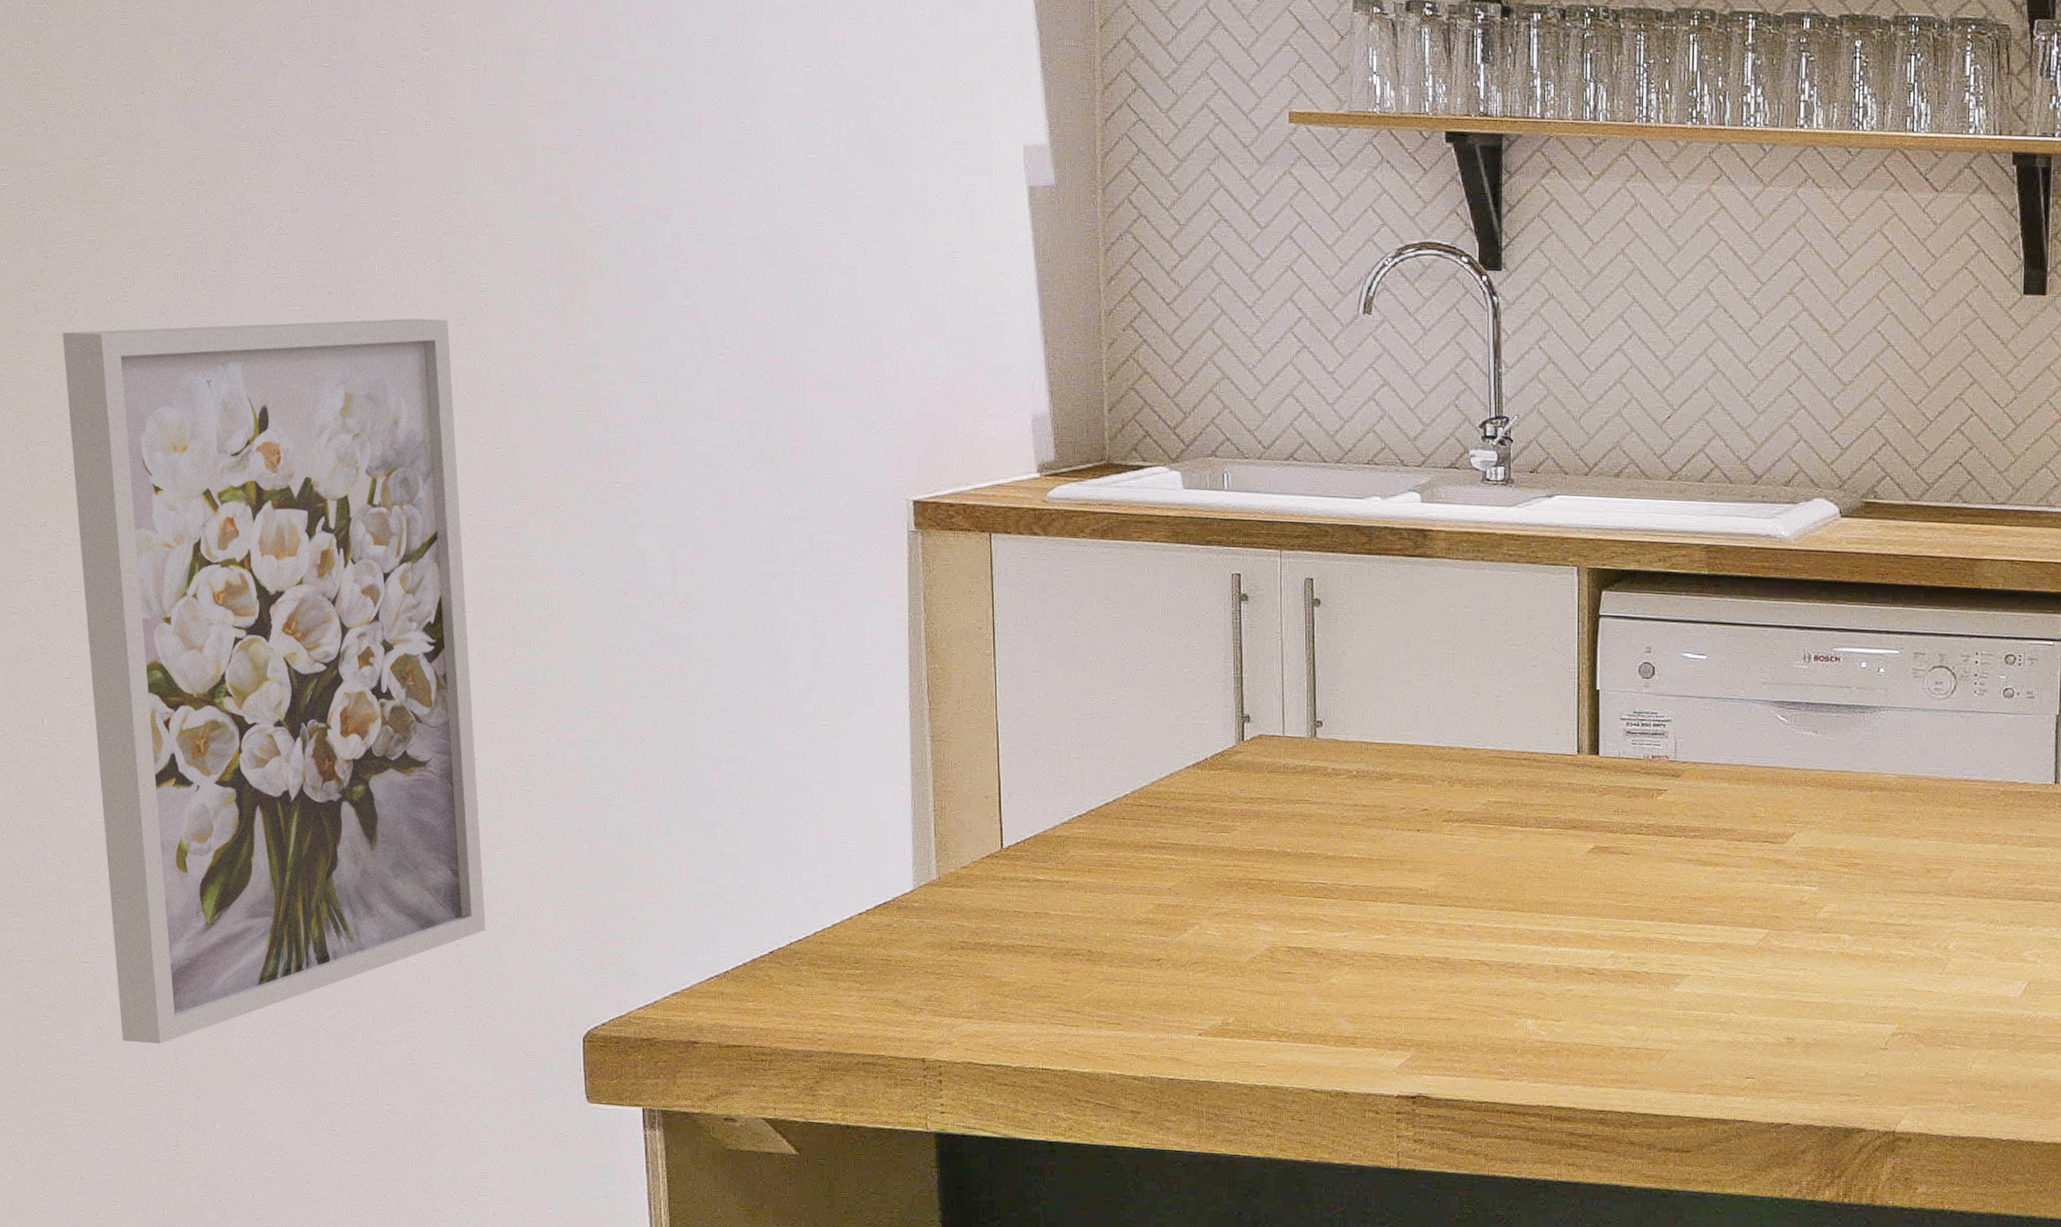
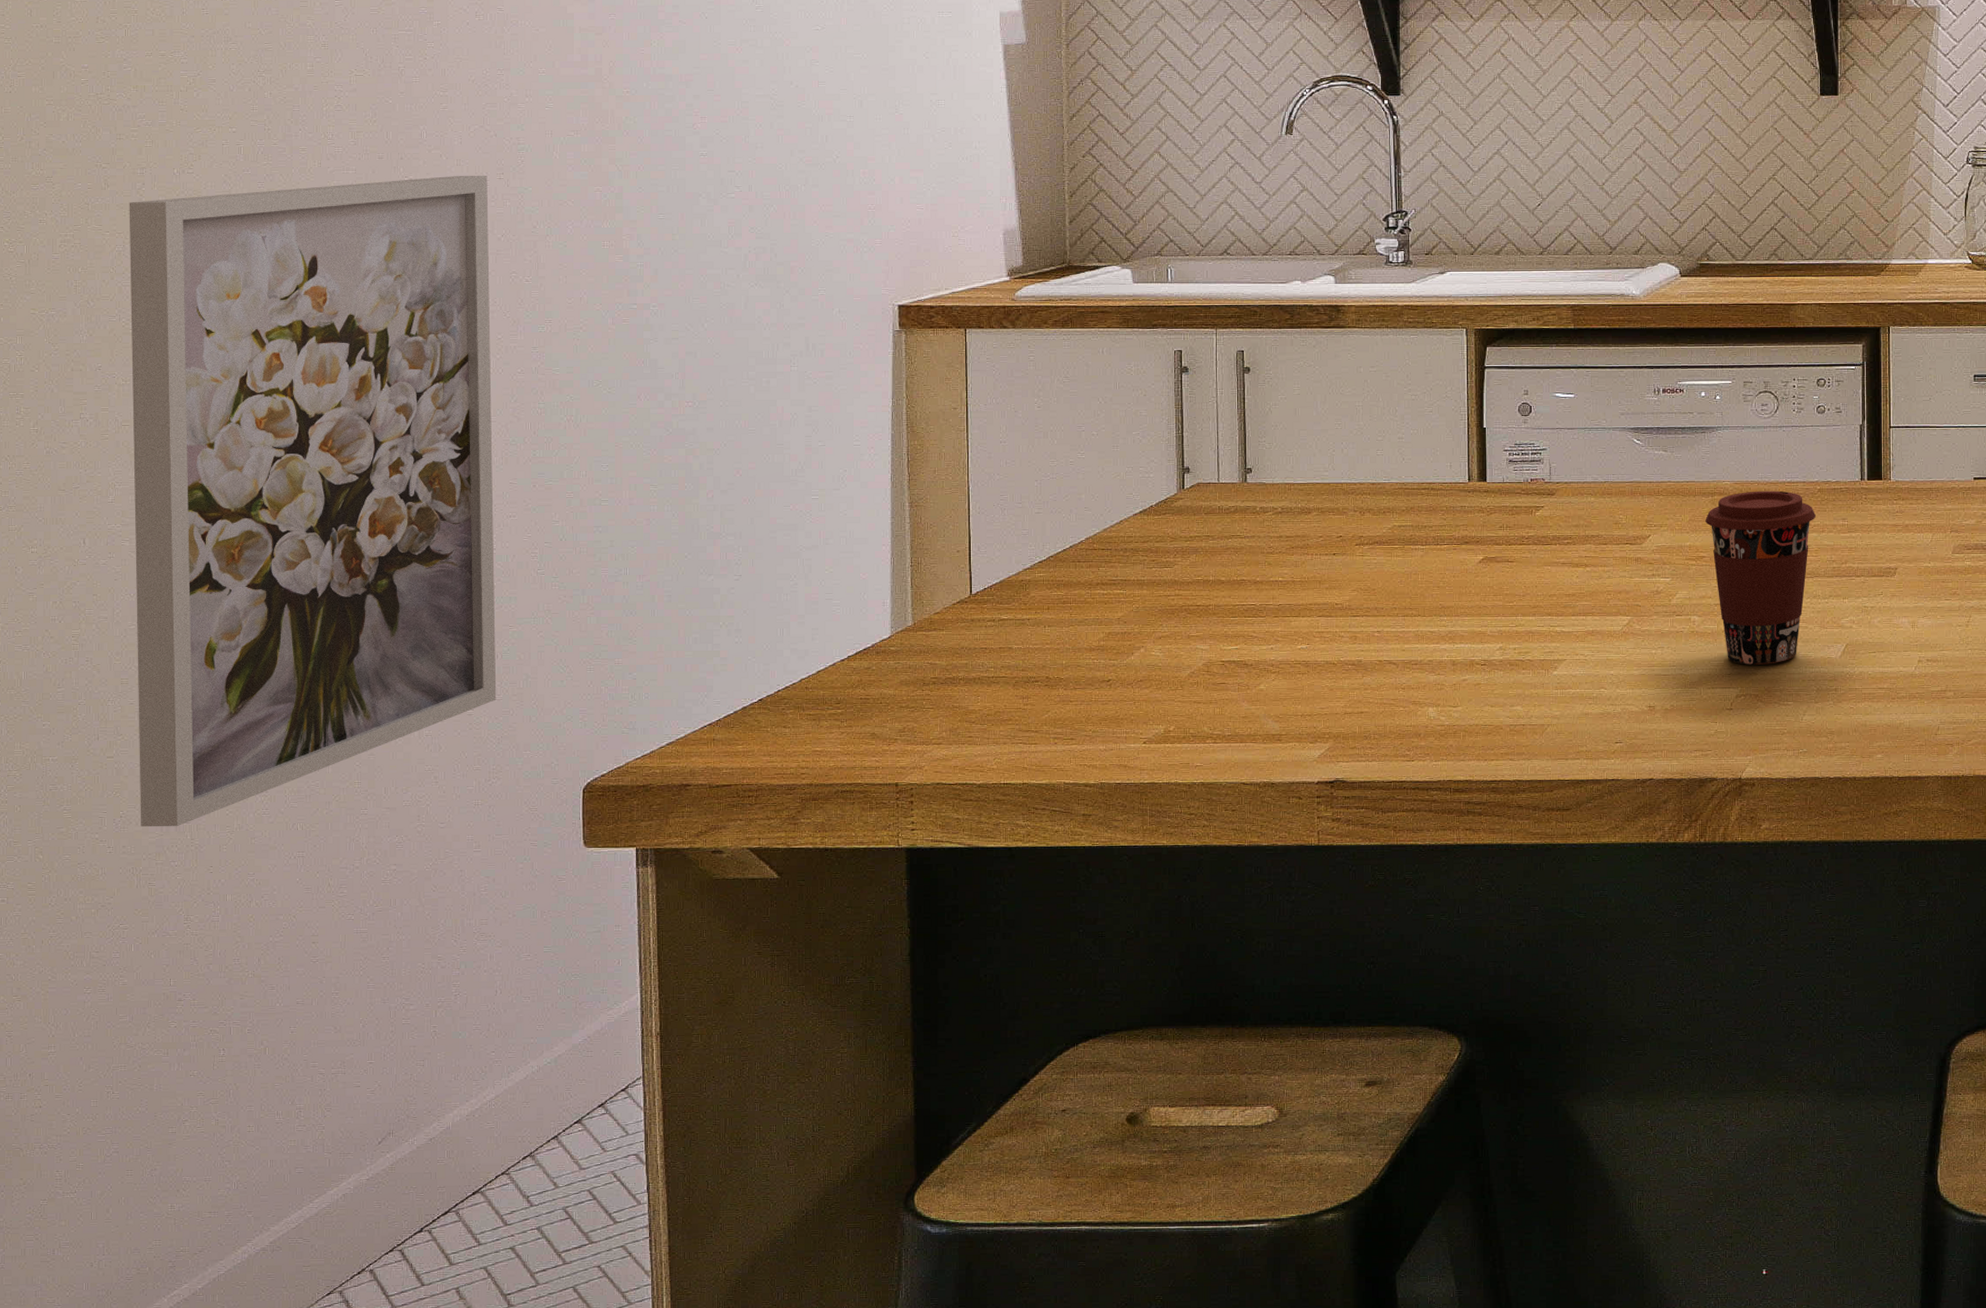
coffee cup: none [1861,788,1997,999] -> present [1705,490,1816,665]

